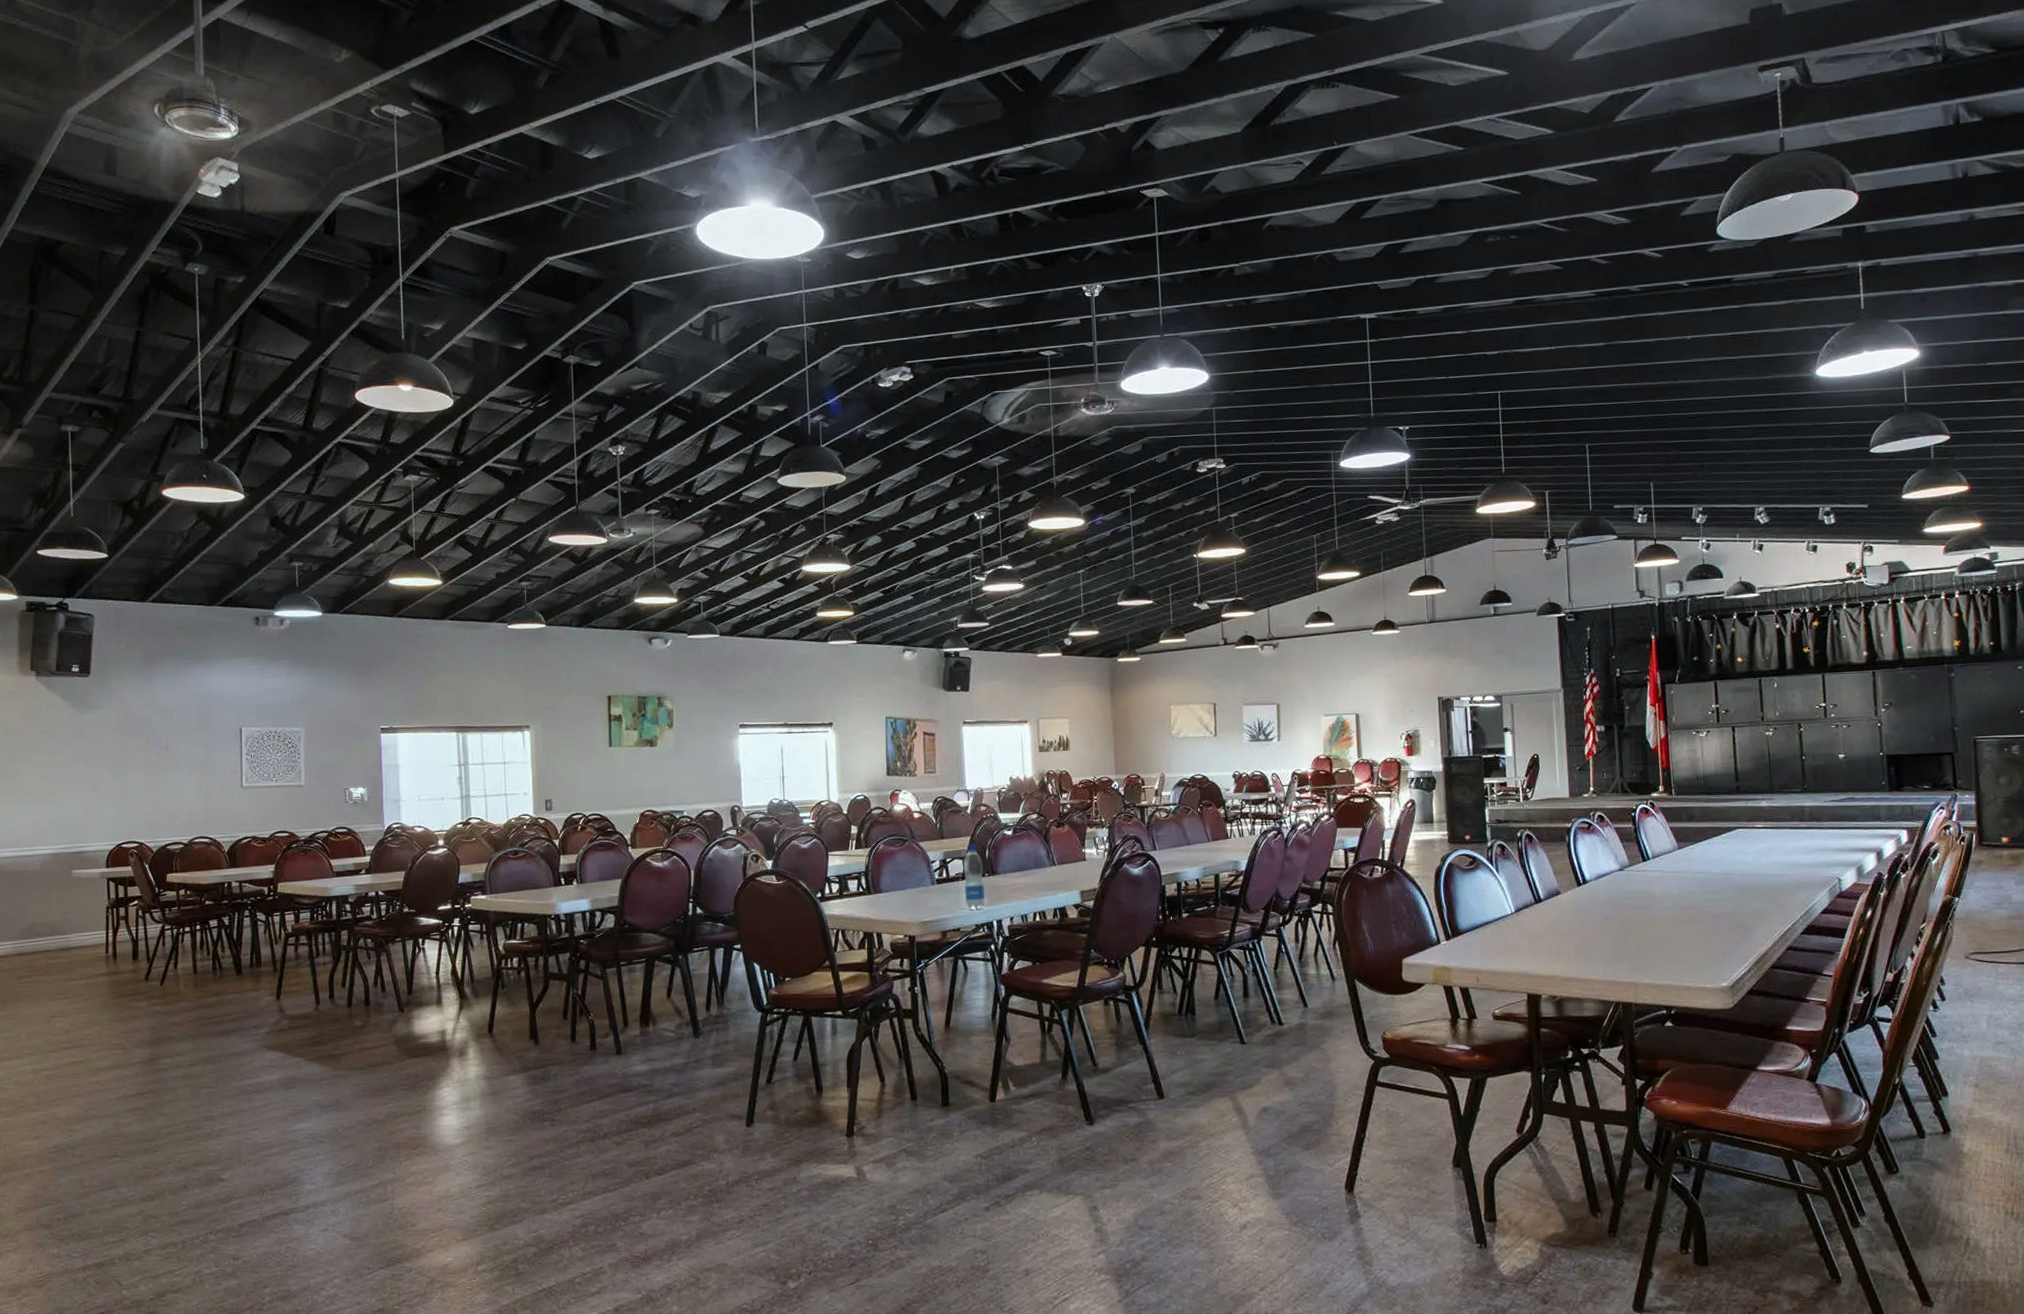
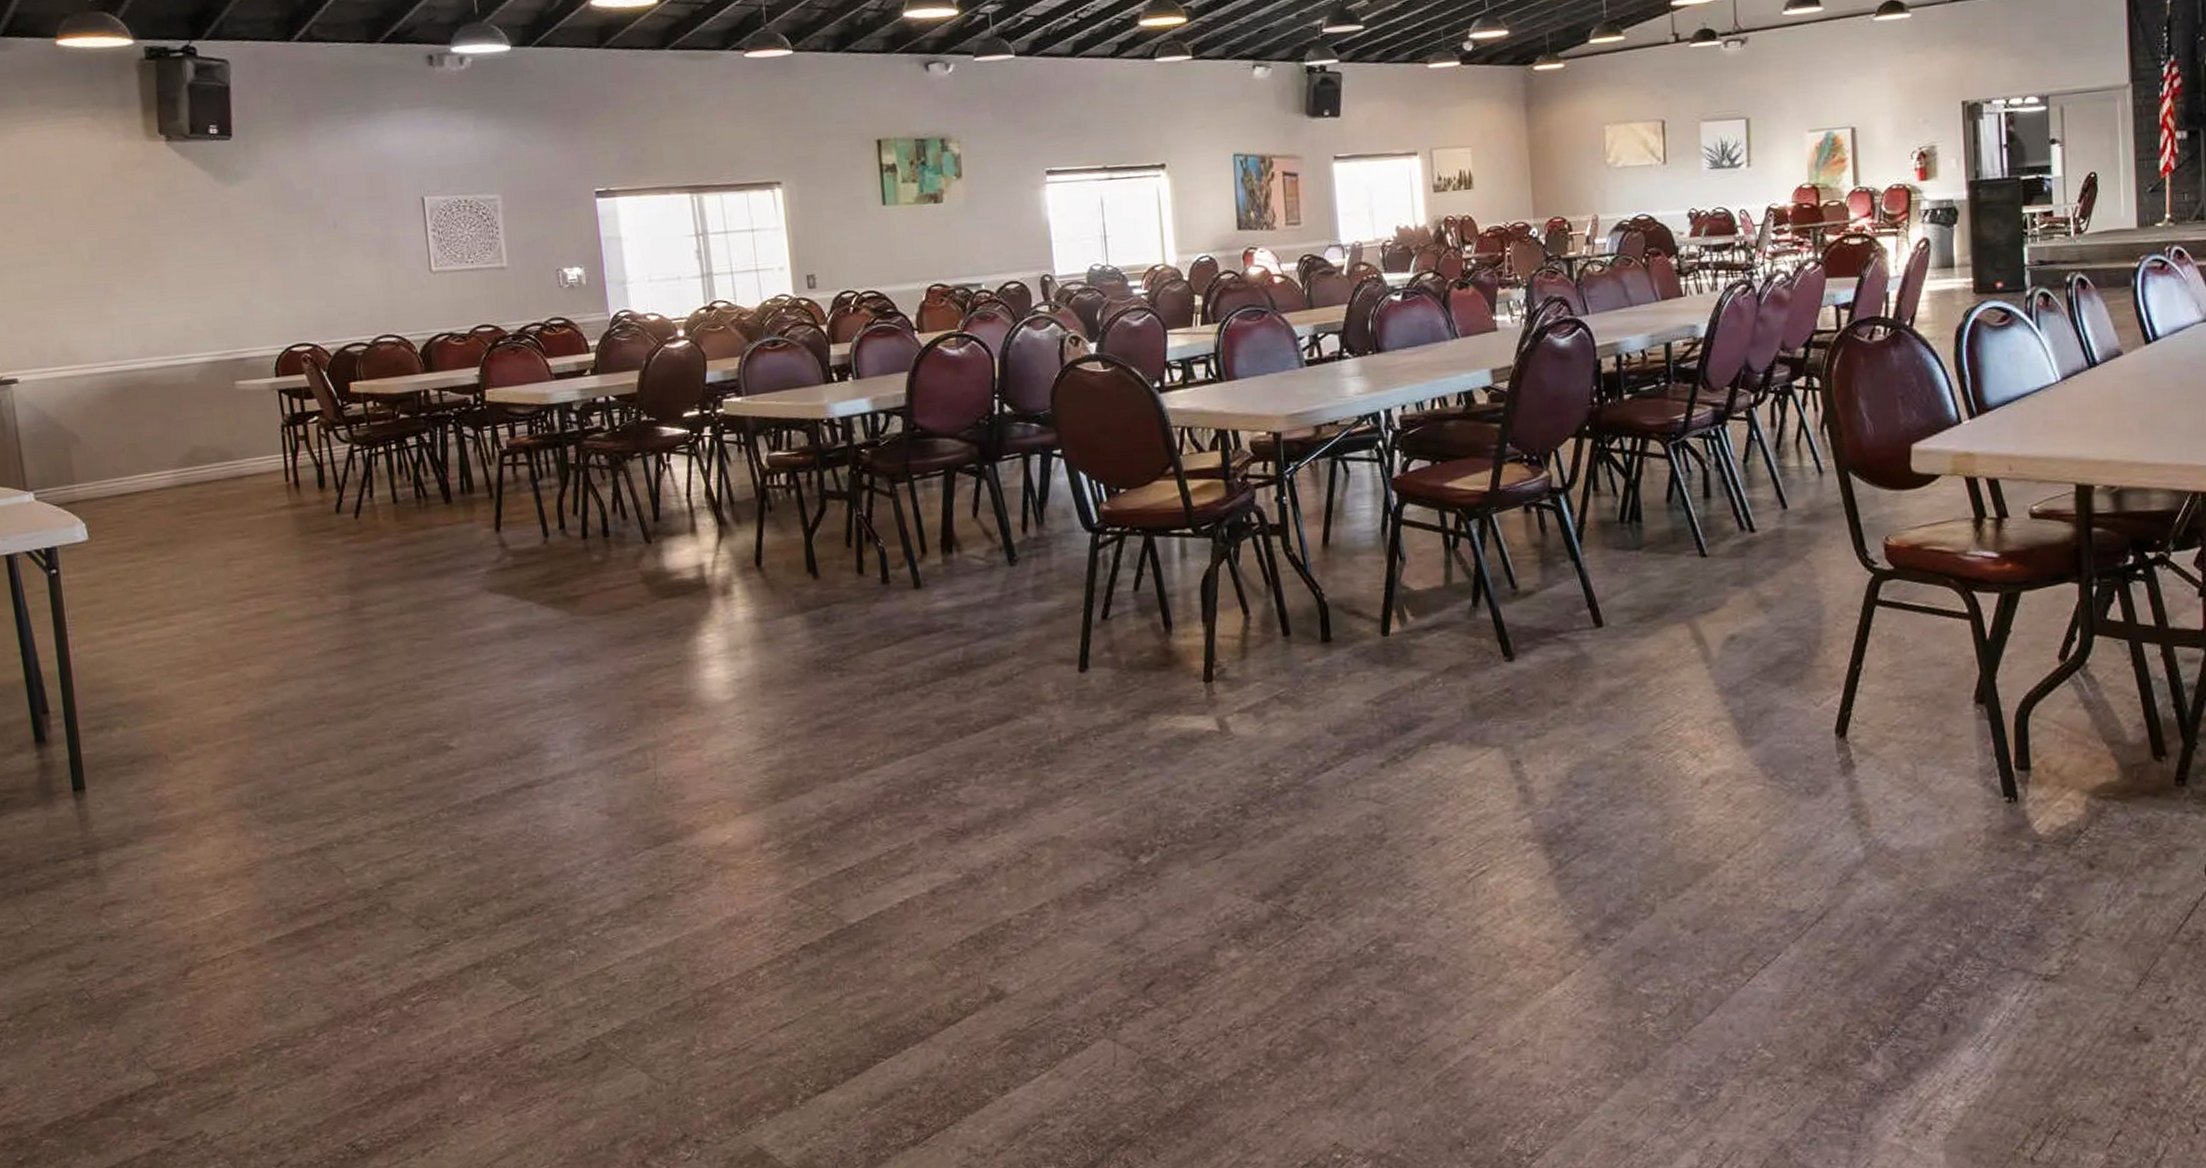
bottle: present [963,845,986,910] -> none [1339,315,1370,397]

